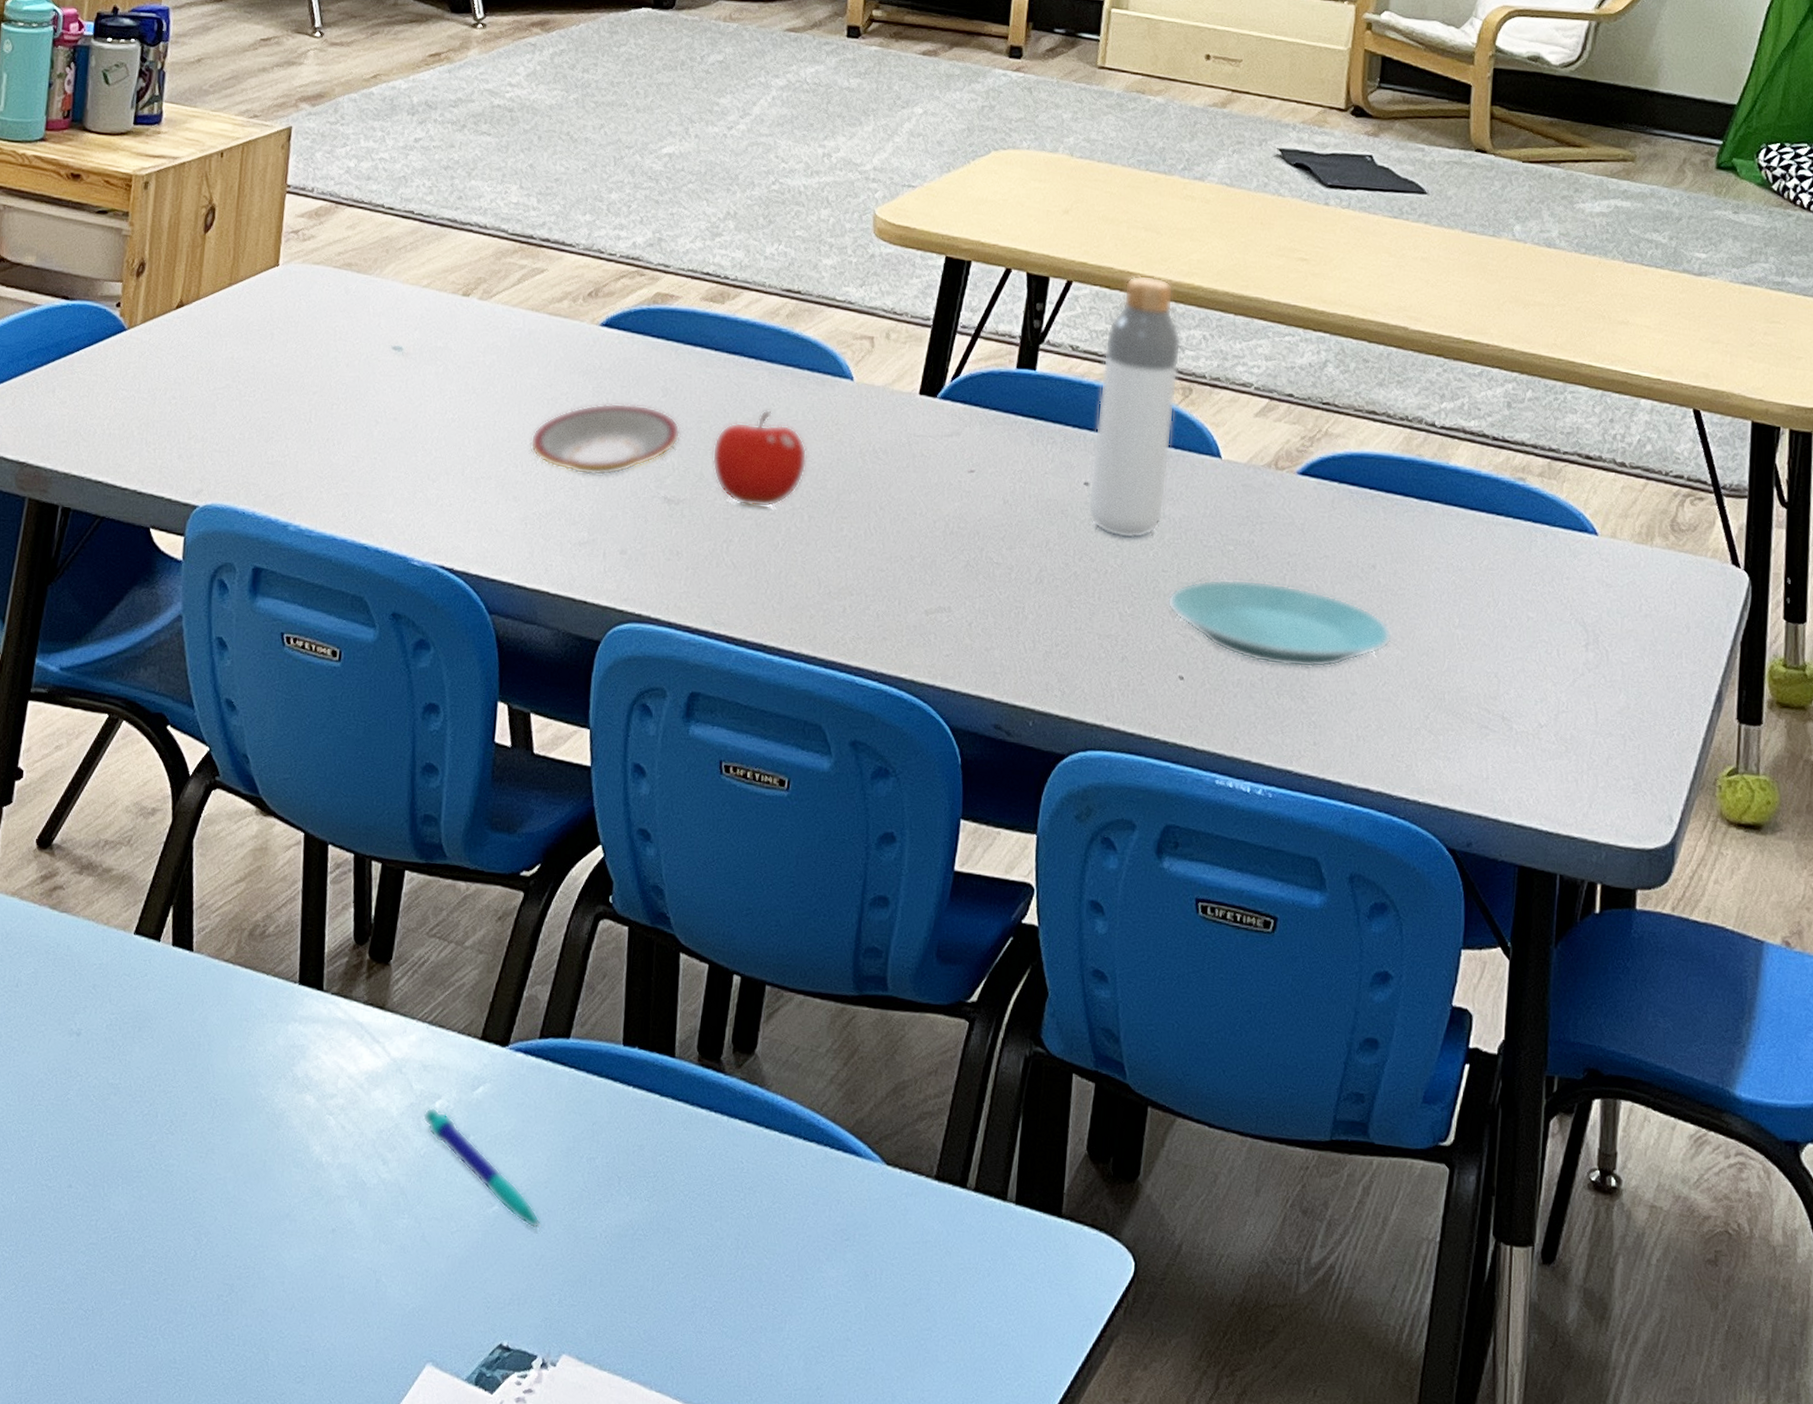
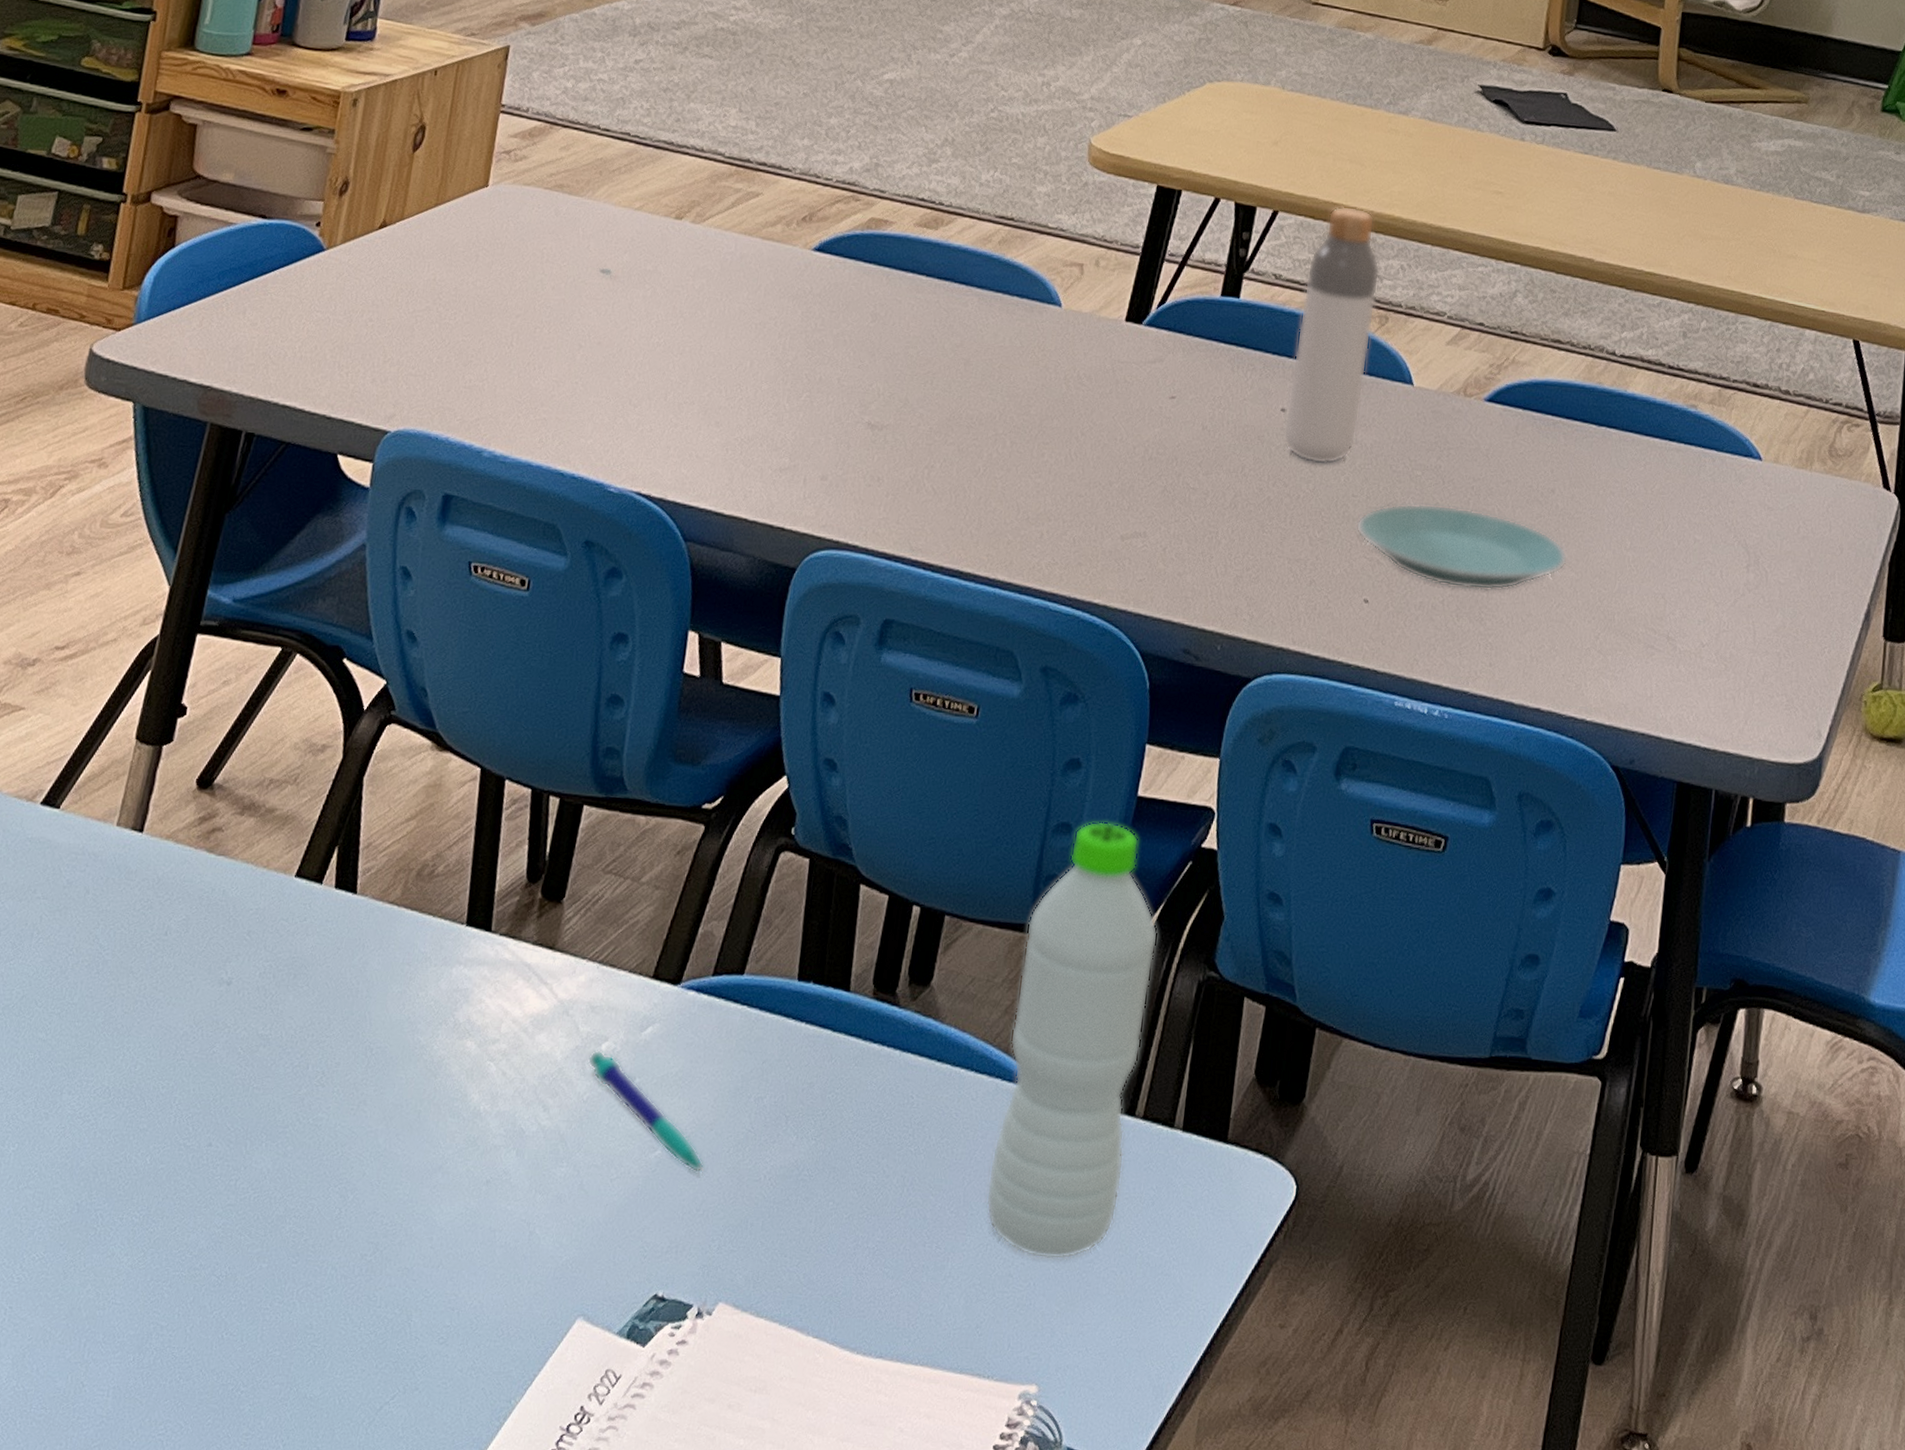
plate: present [530,403,681,476] -> none [735,328,888,402]
fruit: present [712,410,807,508] -> none [917,336,1013,433]
water bottle: none [820,895,982,1327] -> present [985,821,1158,1260]

